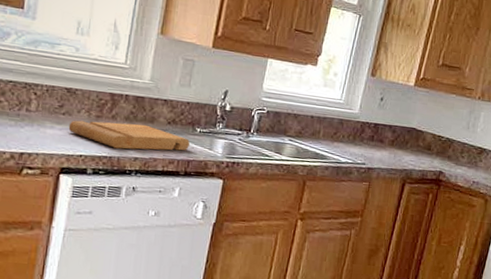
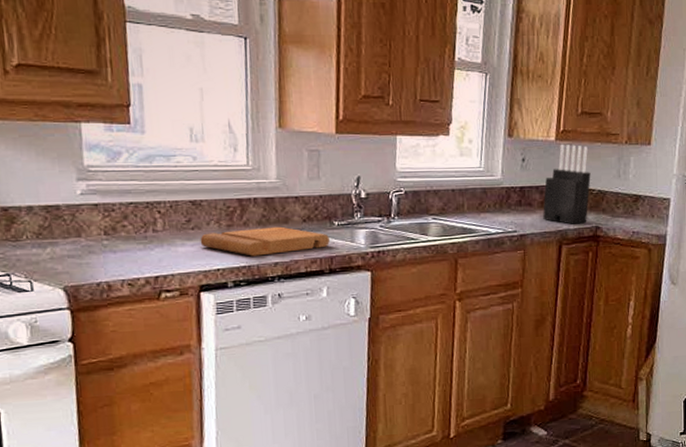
knife block: none [392,90,443,167] -> present [543,144,591,224]

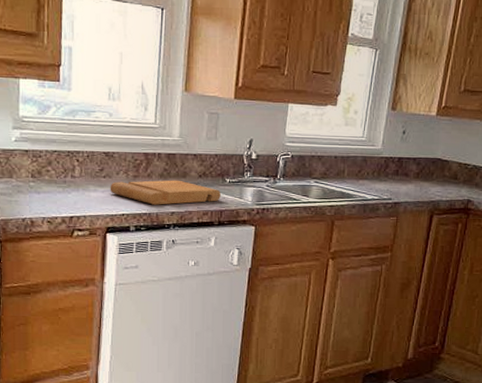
knife block: present [543,144,591,224] -> none [418,119,468,196]

